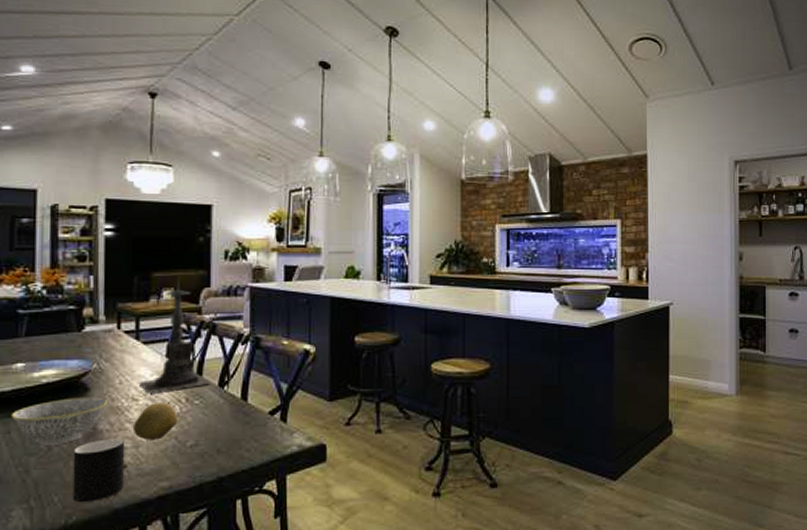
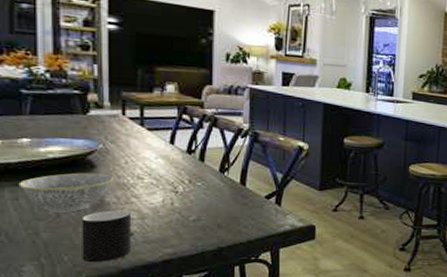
fruit: present [132,403,179,440] -> none [138,182,182,214]
candle holder: present [139,277,210,394] -> none [145,73,212,174]

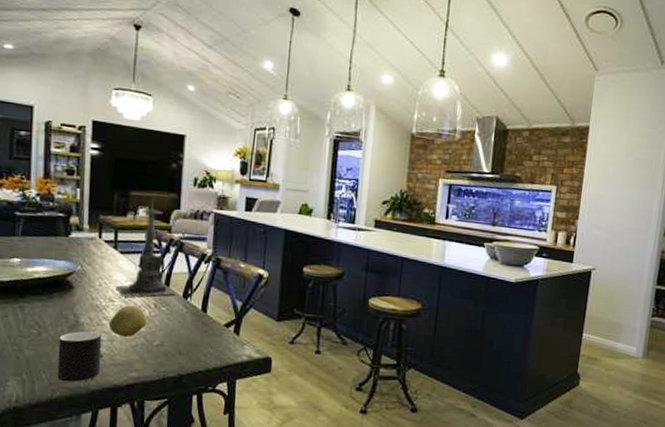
bowl: present [18,173,115,213] -> none [8,293,89,331]
fruit: none [138,182,182,214] -> present [108,305,148,337]
candle holder: none [145,73,212,174] -> present [116,198,176,297]

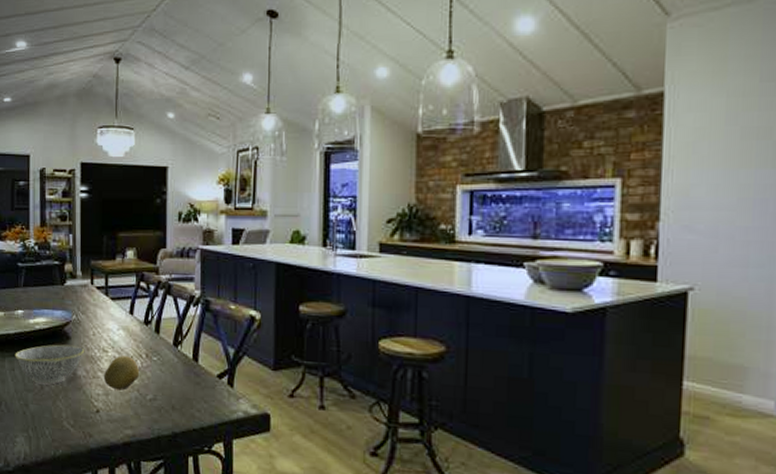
bowl: none [8,293,89,331] -> present [15,344,85,385]
cup: present [57,330,102,382] -> none [59,384,98,439]
candle holder: present [116,198,176,297] -> none [109,238,166,347]

